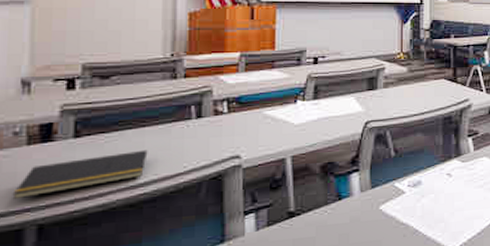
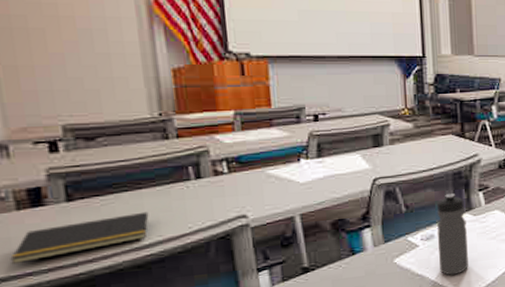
water bottle: none [424,139,454,225] -> present [436,193,468,276]

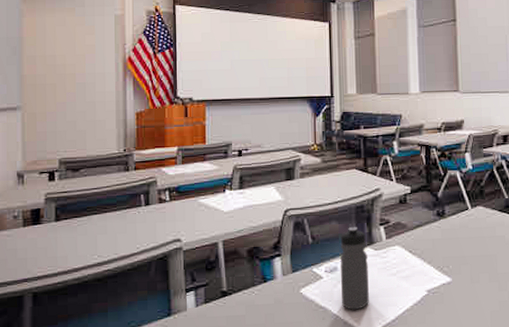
notepad: present [10,211,149,265] -> none [15,232,110,272]

